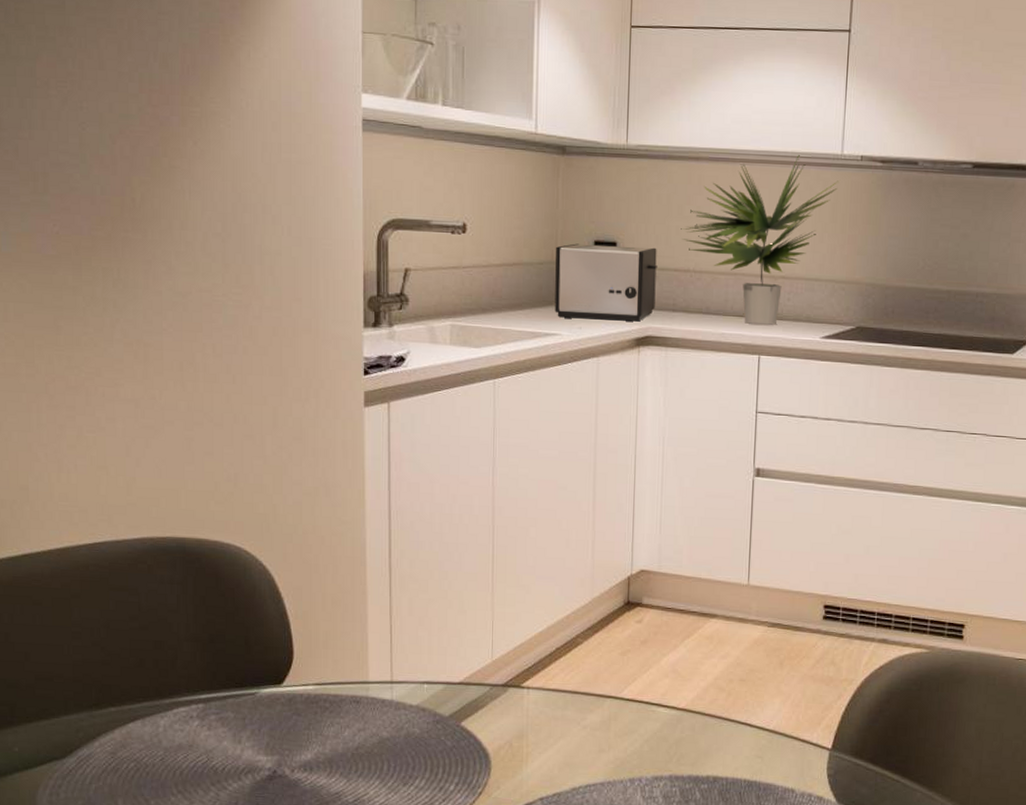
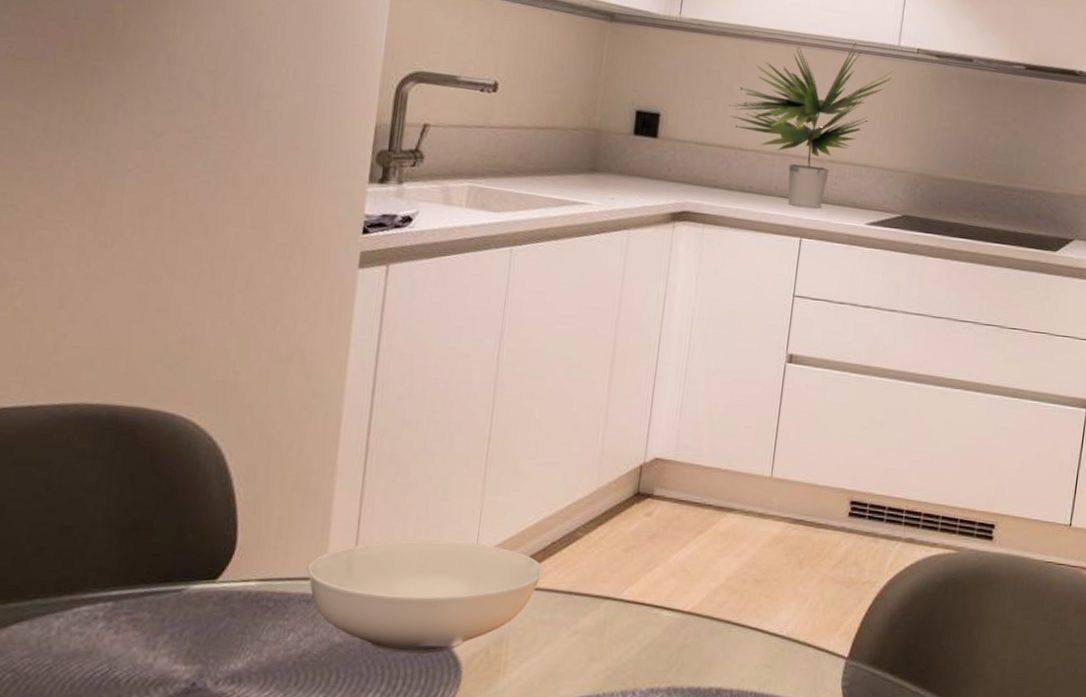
bowl: none [353,648,551,747] -> present [306,540,544,654]
toaster: present [554,243,658,323] -> none [586,111,702,196]

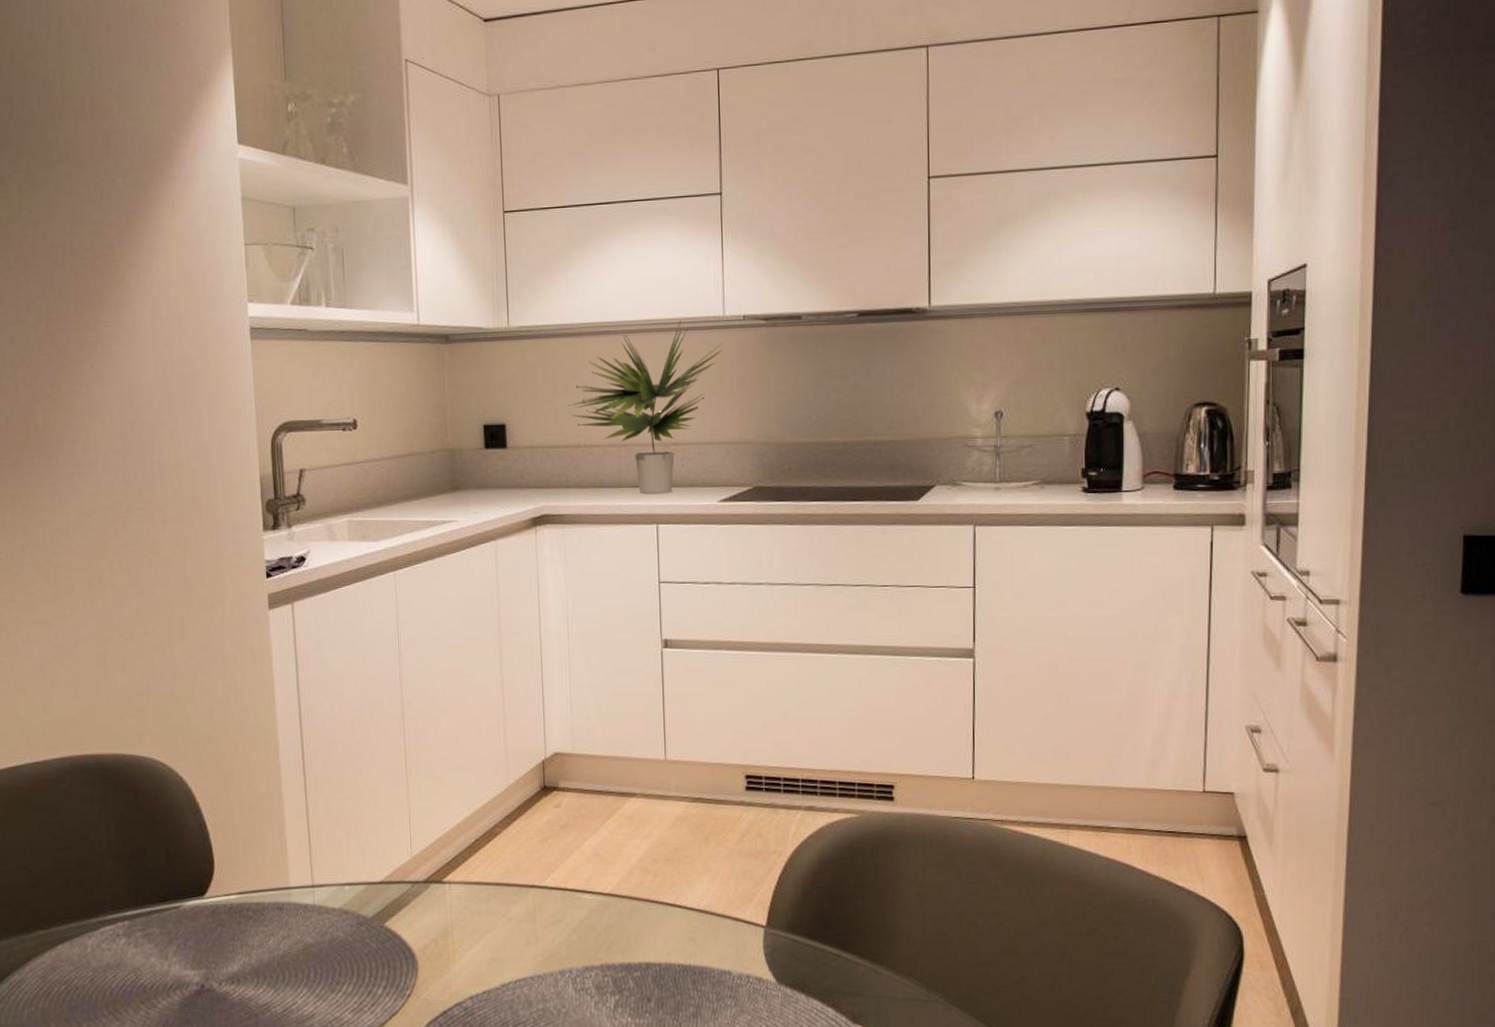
bowl: present [306,540,544,654] -> none [274,846,472,949]

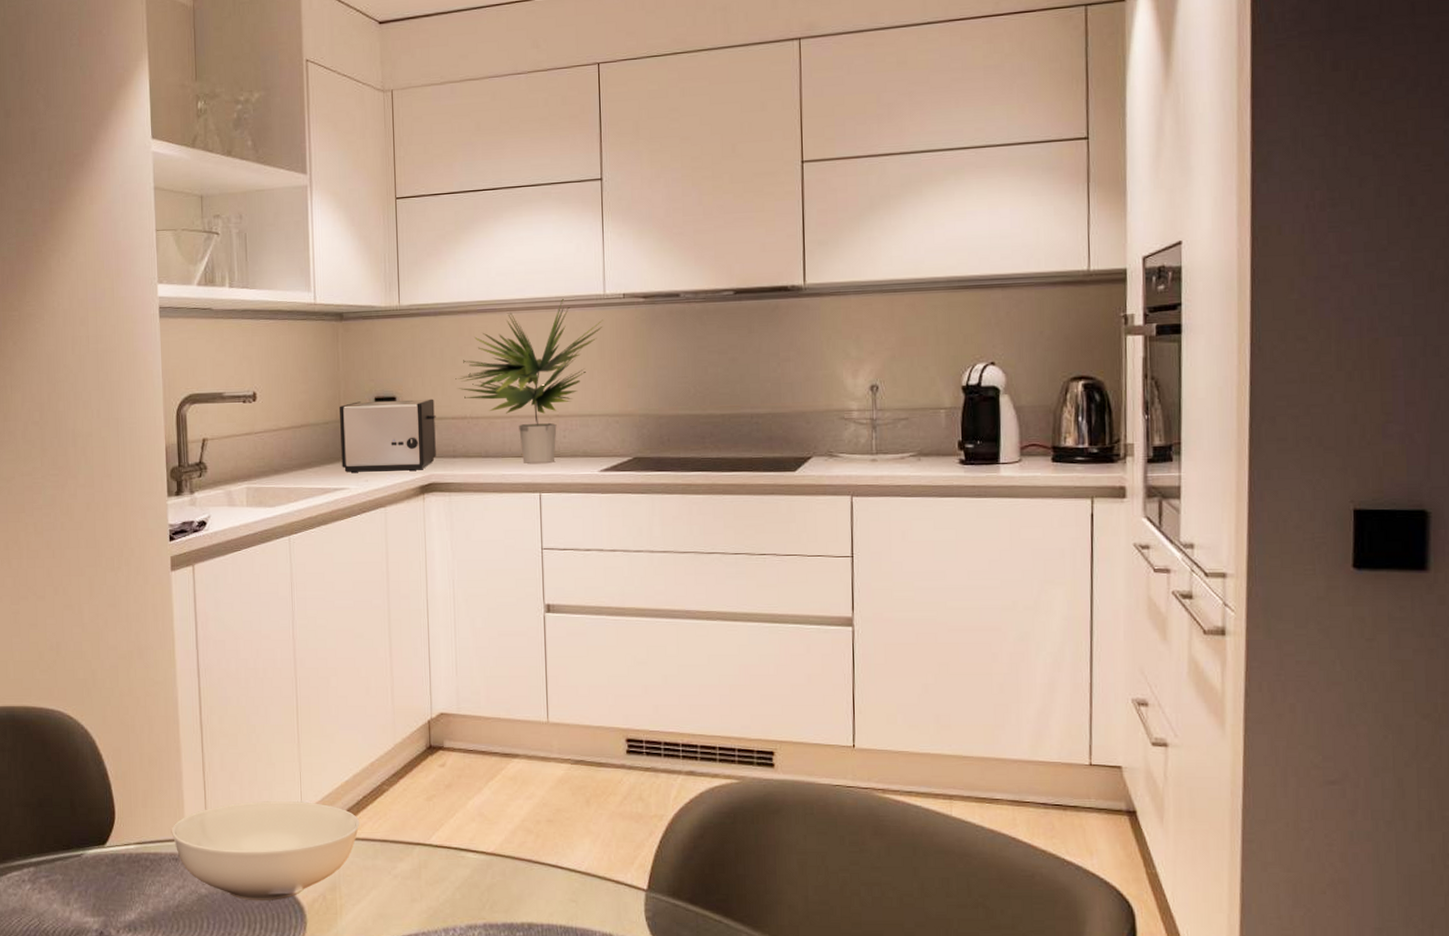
bowl: none [274,846,472,949] -> present [171,801,360,902]
toaster: none [446,426,549,504] -> present [340,399,436,472]

